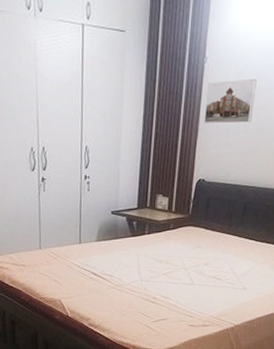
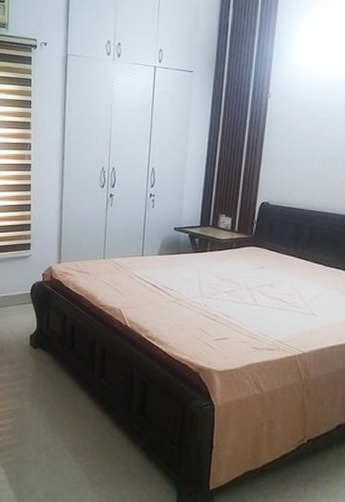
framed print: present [204,79,256,124] -> none [268,113,321,152]

